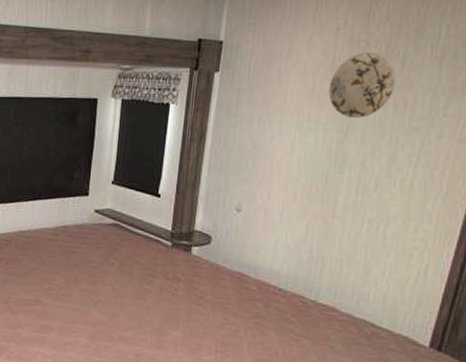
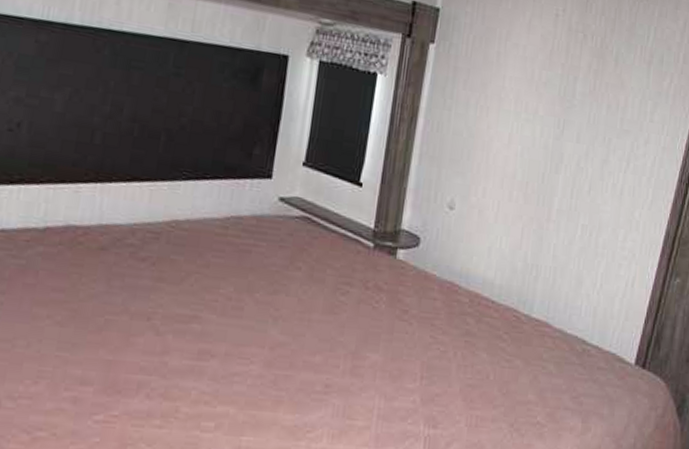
decorative plate: present [328,52,396,119] -> none [546,44,610,114]

